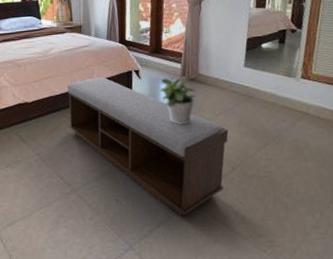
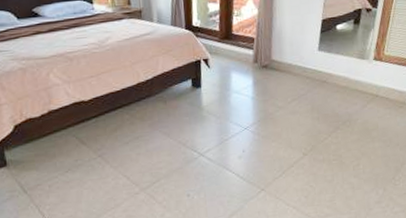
bench: present [68,77,229,216] -> none [129,68,301,205]
potted plant: present [160,77,196,124] -> none [231,64,269,114]

